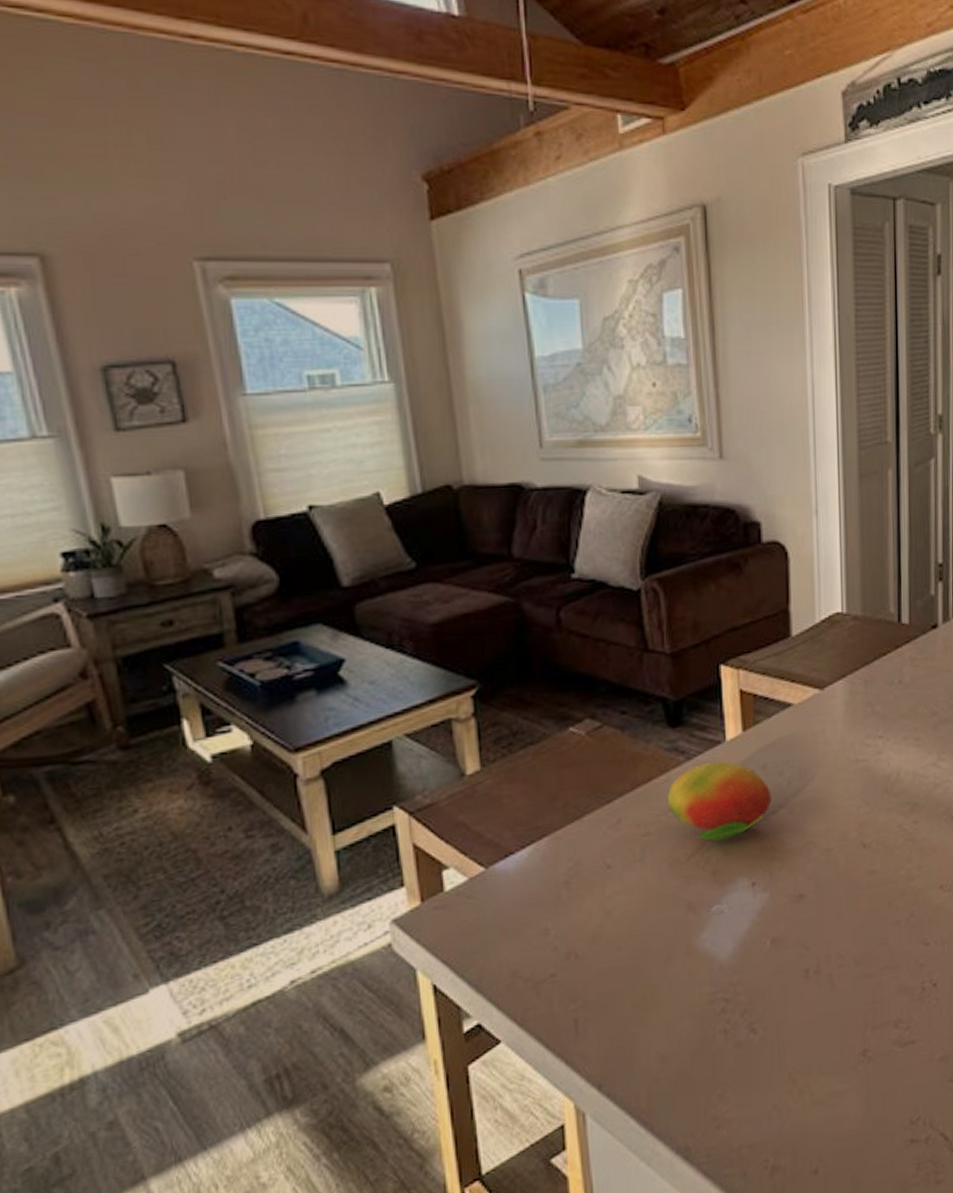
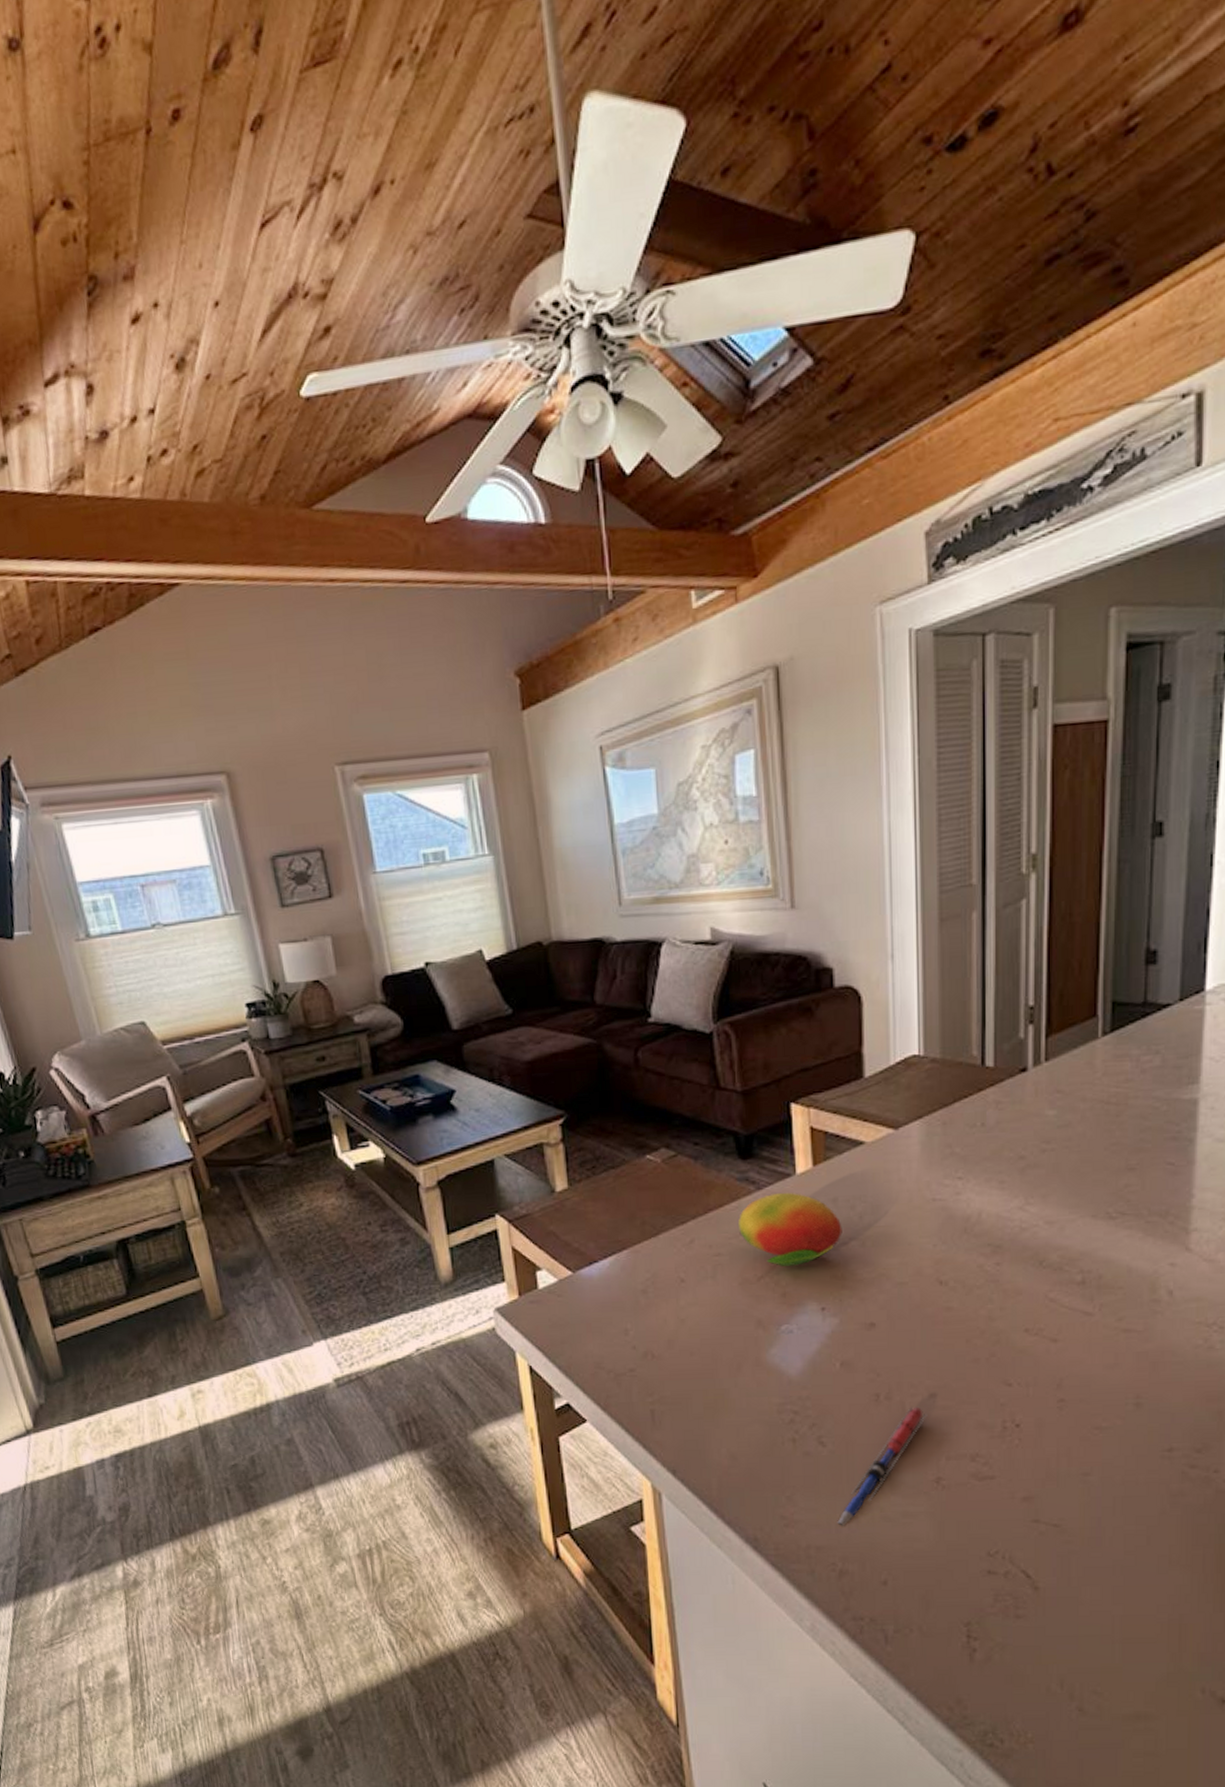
pen: none [769,978,854,1118] -> present [837,1406,928,1526]

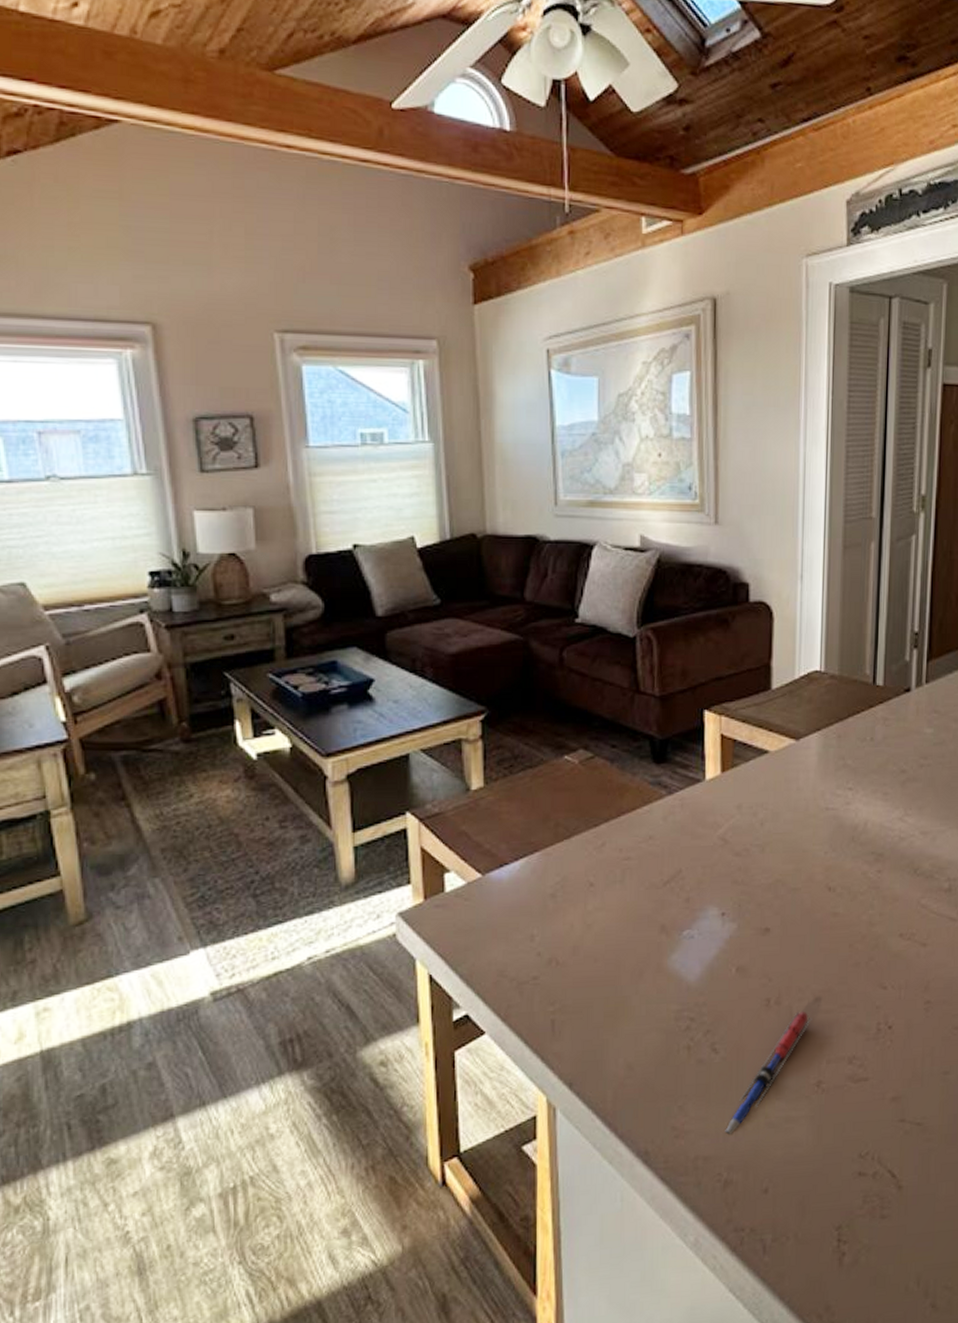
fruit: present [737,1192,843,1266] -> none [648,797,745,871]

